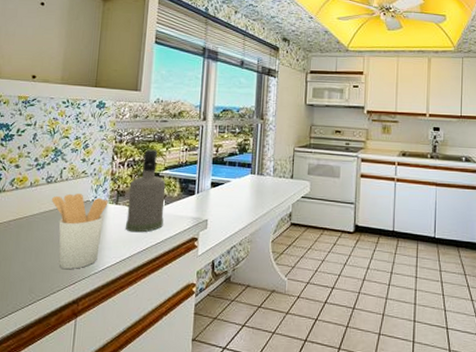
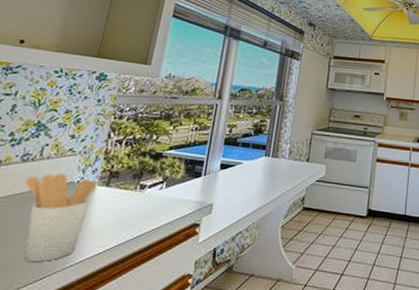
spray bottle: present [126,149,166,233] -> none [115,127,170,219]

